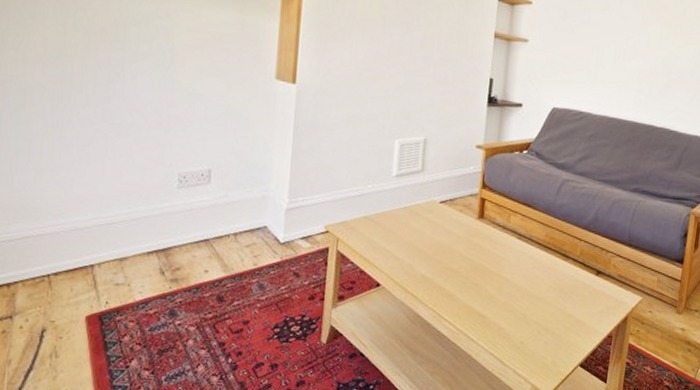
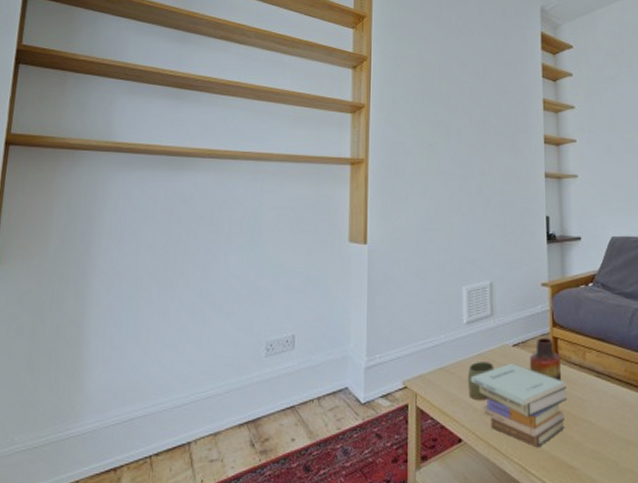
mug: none [391,214,420,251] -> present [467,362,495,401]
books: none [393,218,488,297] -> present [470,363,567,448]
vase: none [453,197,486,240] -> present [529,338,562,382]

